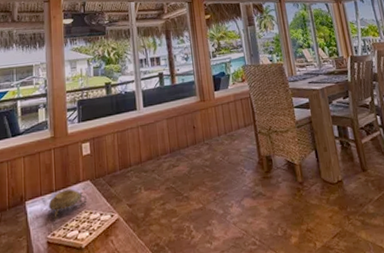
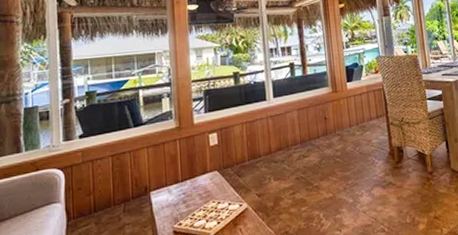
decorative bowl: present [48,189,87,221] -> none [174,179,214,211]

